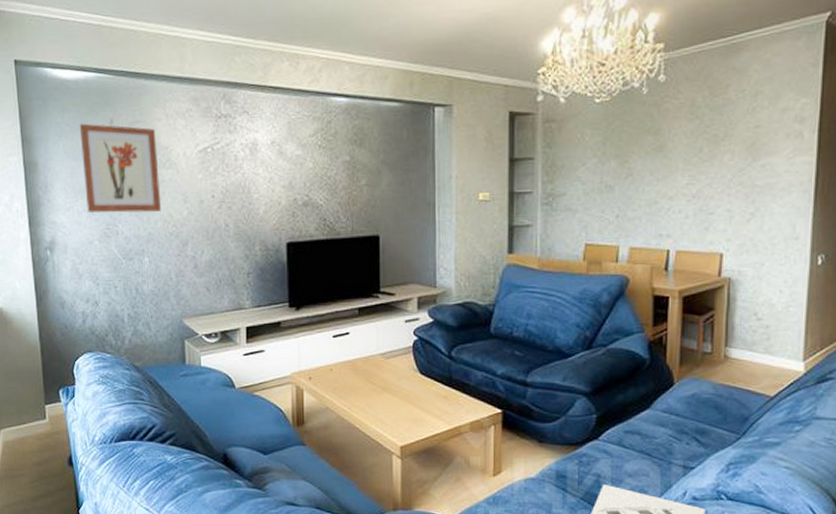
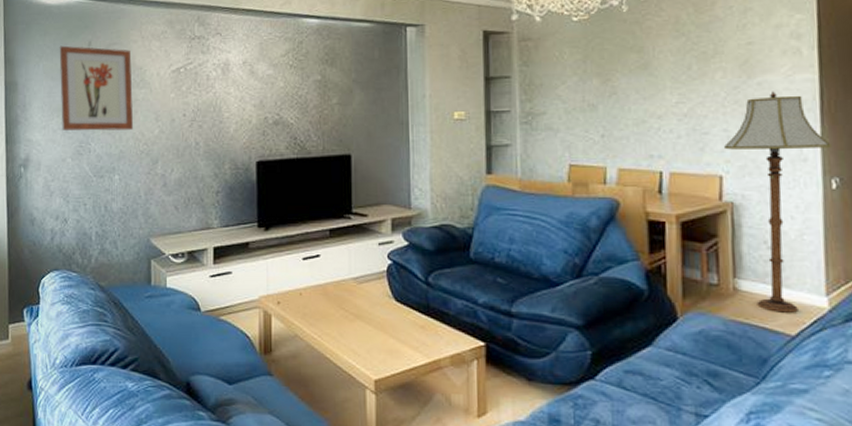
floor lamp: none [727,173,821,377] -> present [724,91,831,313]

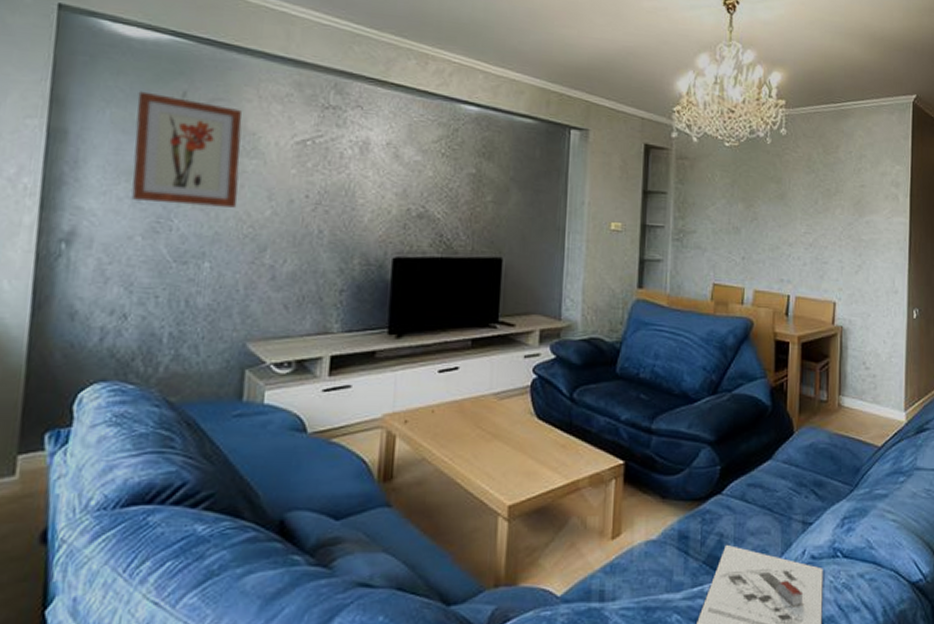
floor lamp: present [724,91,831,313] -> none [839,230,914,426]

